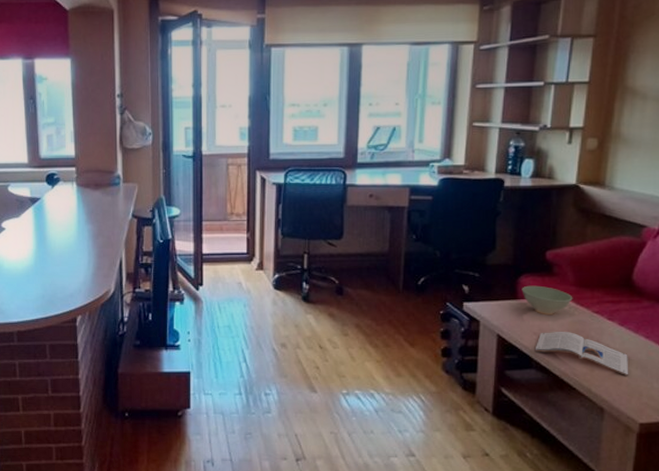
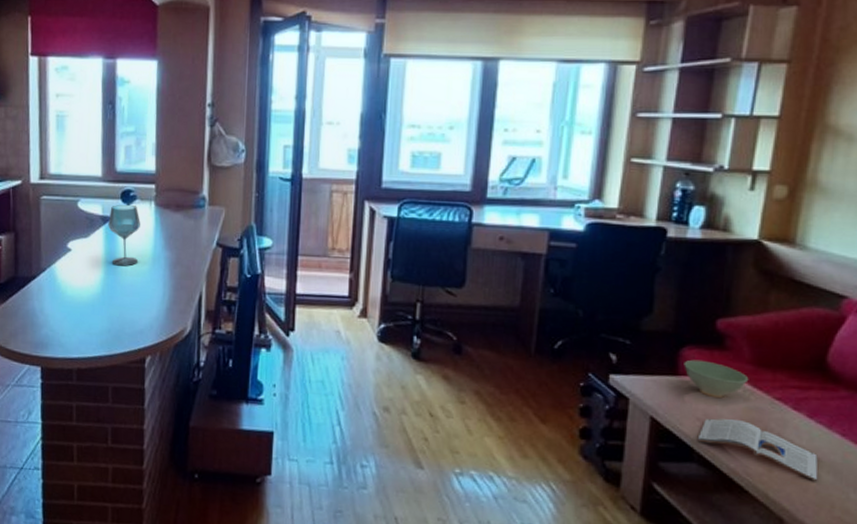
wine glass: none [36,186,65,240] -> present [108,204,140,266]

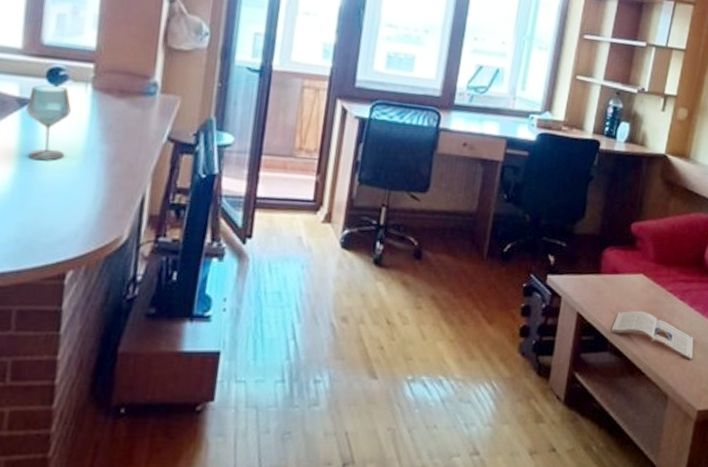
bowl: present [684,359,749,399] -> none [605,259,652,293]

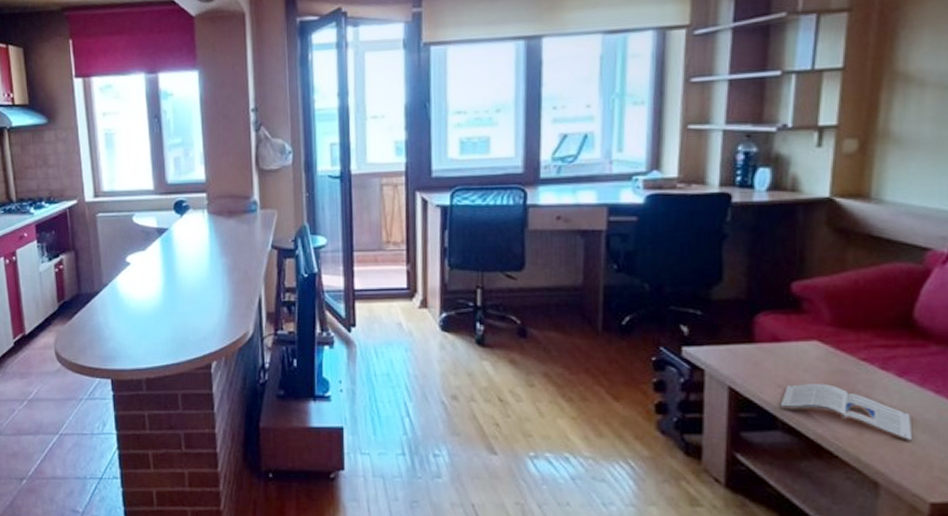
wine glass: present [26,85,71,161] -> none [164,214,195,276]

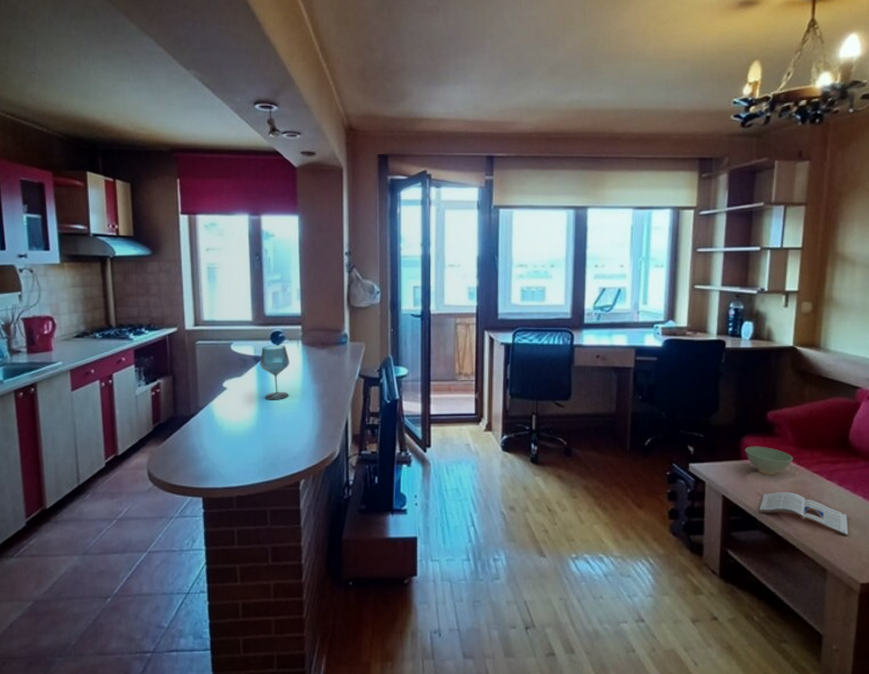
wine glass: none [164,214,195,276] -> present [260,344,289,400]
bowl: none [760,325,831,363] -> present [745,446,794,476]

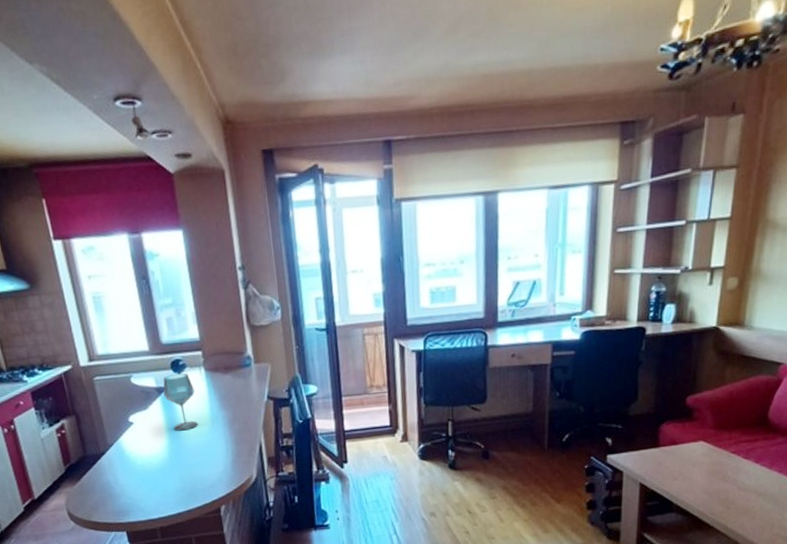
bowl: present [745,446,794,476] -> none [663,431,712,460]
magazine: present [758,491,849,535] -> none [675,473,763,510]

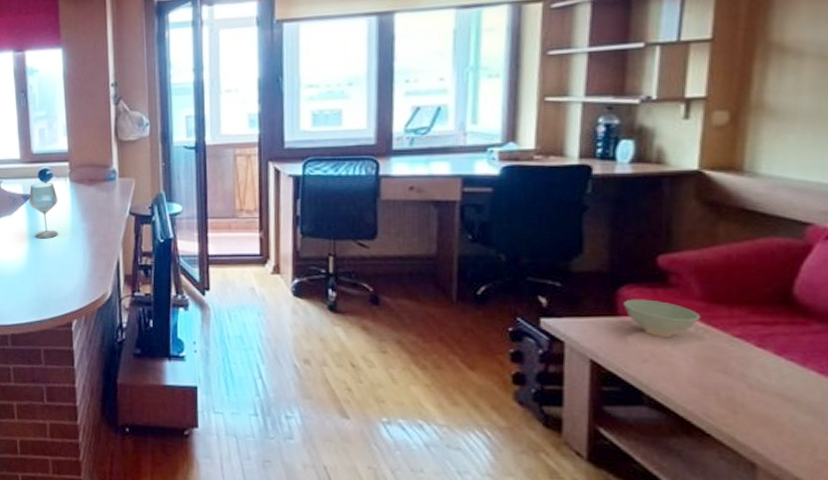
bowl: none [663,431,712,460] -> present [623,299,701,338]

